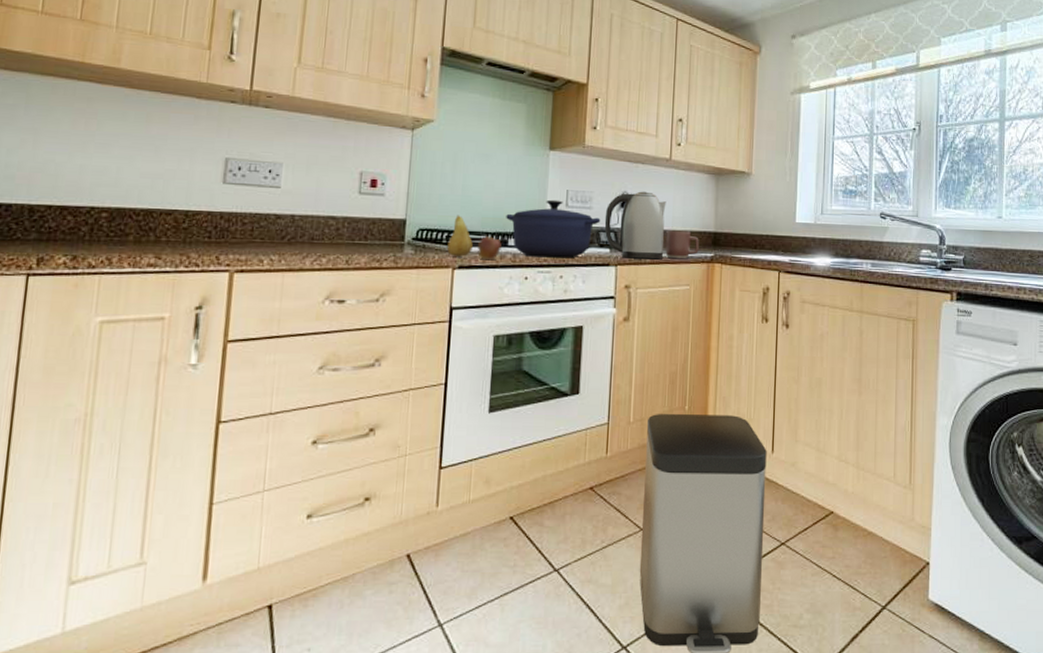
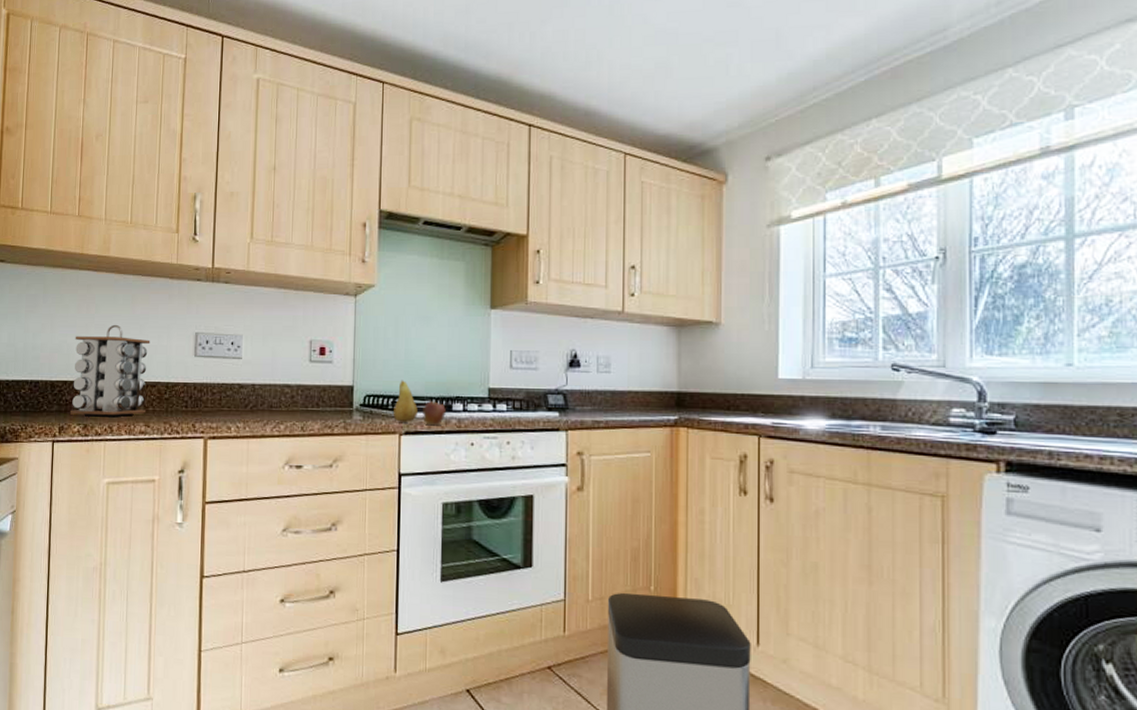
spice rack: none [53,144,168,248] -> present [69,324,151,417]
cooking pot: present [506,199,601,258] -> none [449,361,548,423]
kettle: present [604,191,666,260] -> none [552,349,620,424]
mug: present [665,230,699,258] -> none [621,391,660,422]

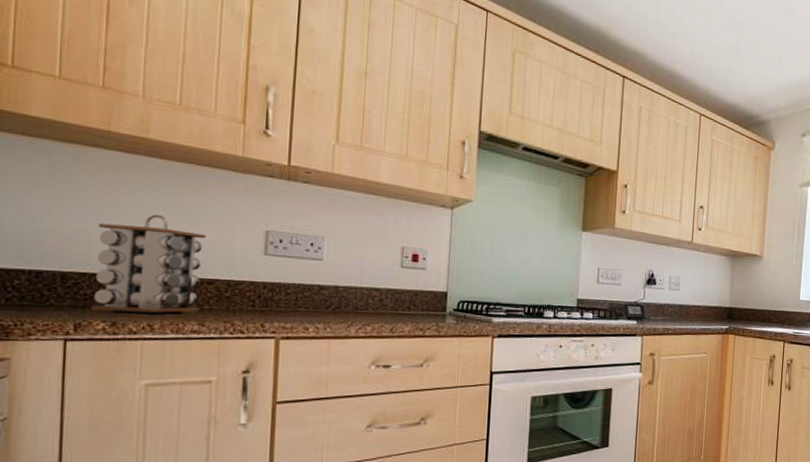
fruit: present [394,380,418,422] -> none [487,288,511,327]
fruit: present [421,399,446,426] -> none [514,306,538,330]

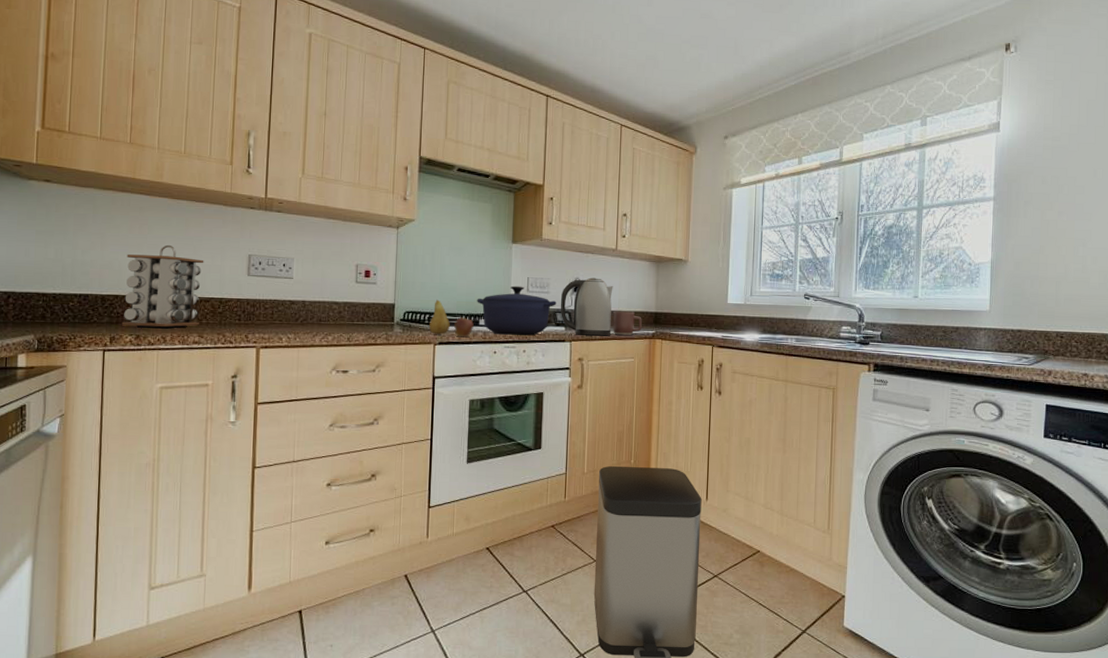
fruit: none [487,288,511,327] -> present [429,299,450,335]
fruit: none [514,306,538,330] -> present [453,315,474,337]
cooking pot: none [542,276,629,329] -> present [477,285,557,335]
kettle: none [632,270,688,331] -> present [560,277,613,336]
mug: none [686,305,716,330] -> present [613,311,642,335]

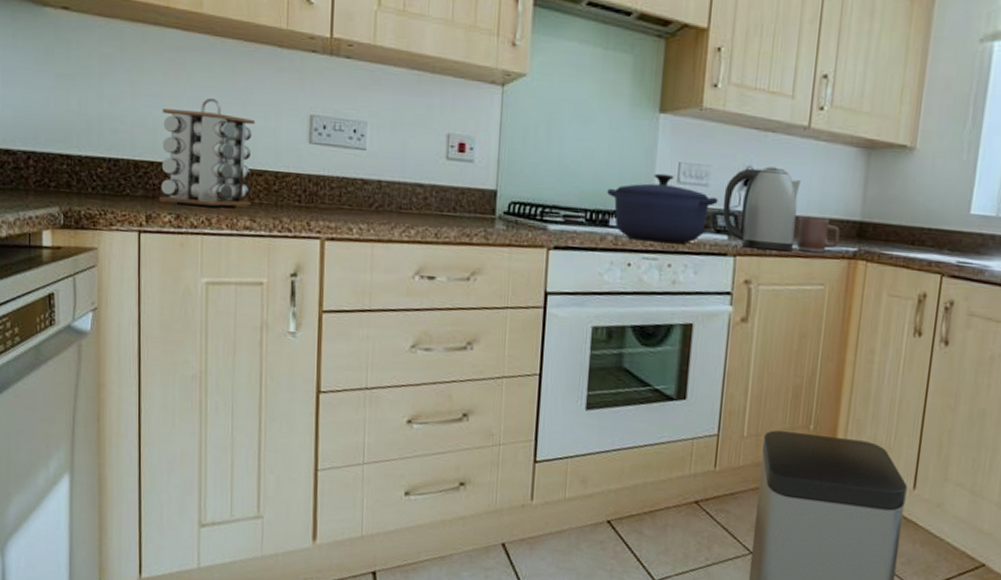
fruit: present [429,299,450,335] -> none [542,187,570,236]
fruit: present [453,315,474,337] -> none [574,211,602,242]

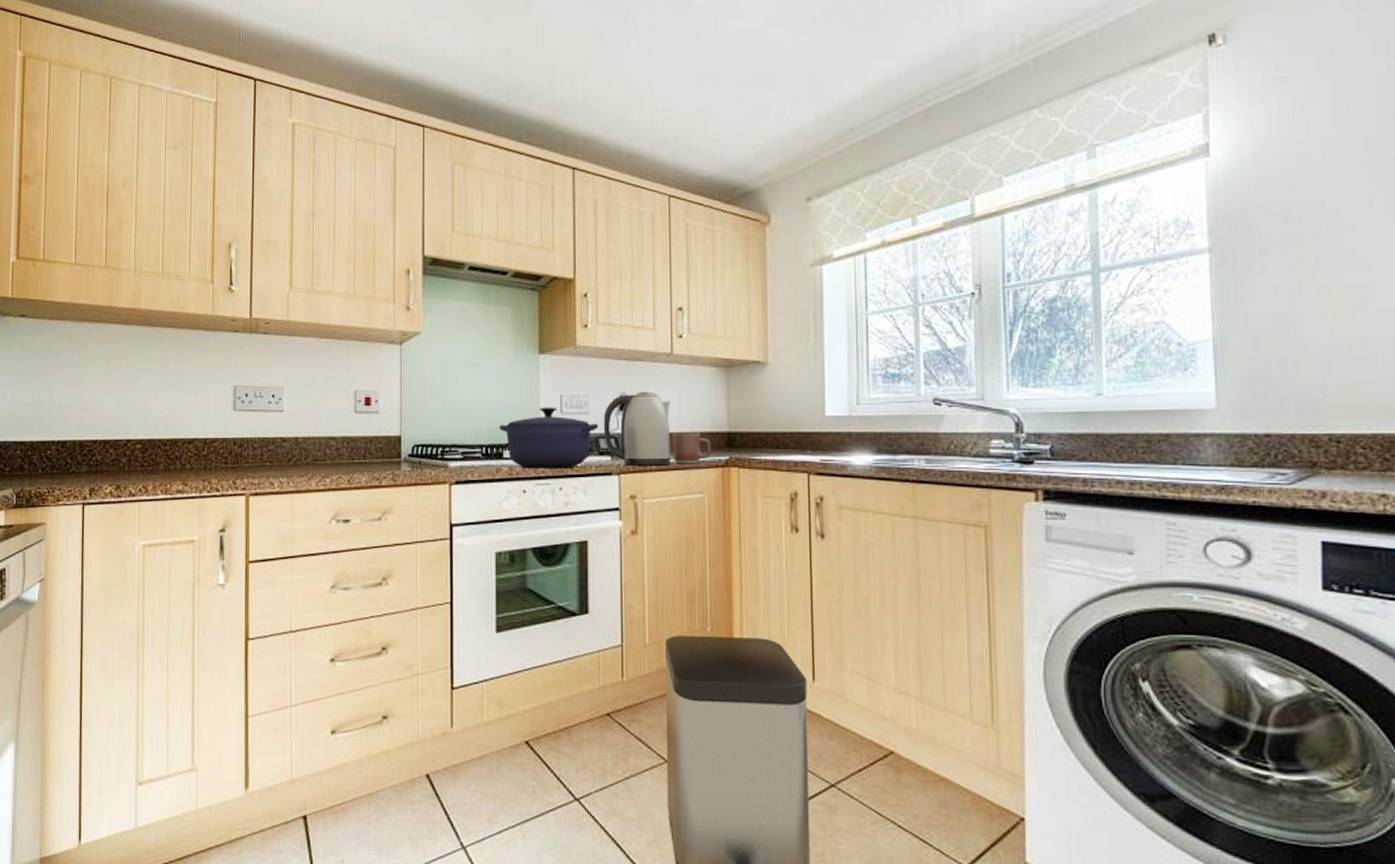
spice rack: present [158,97,255,208] -> none [100,379,186,477]

